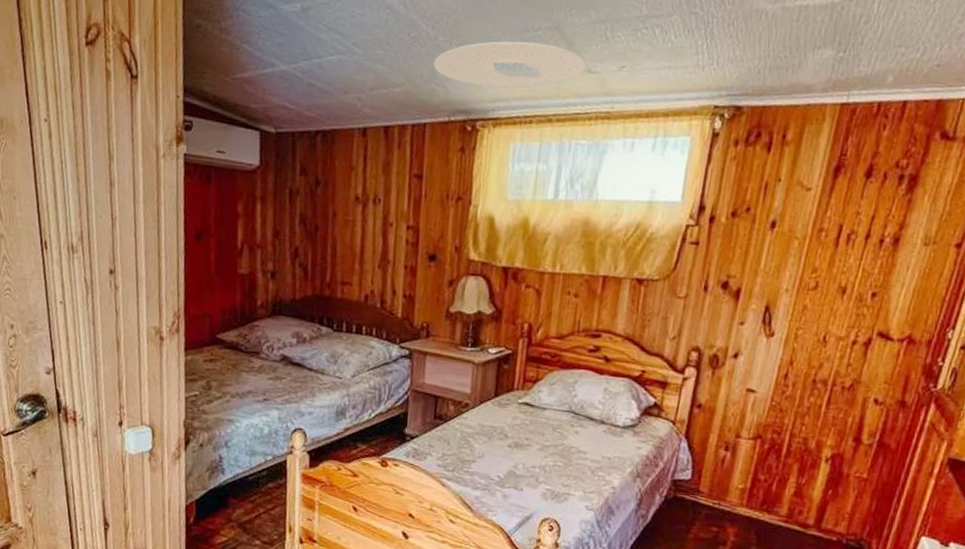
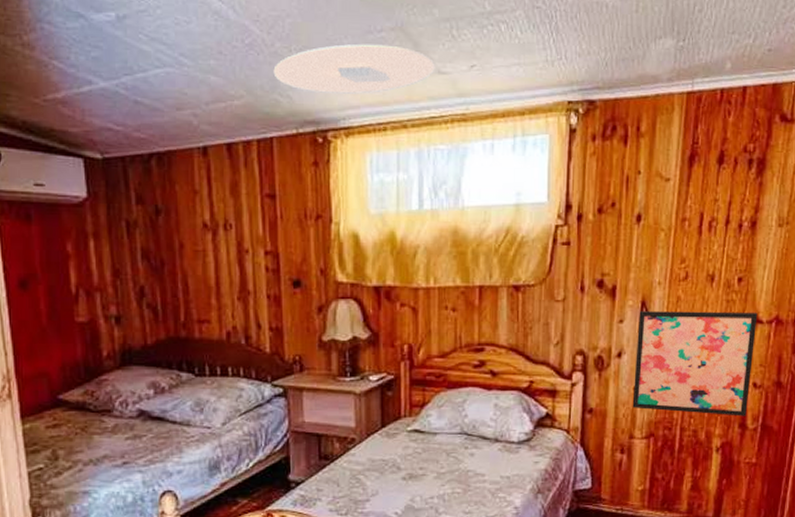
wall art: none [742,315,889,431] -> present [632,311,758,416]

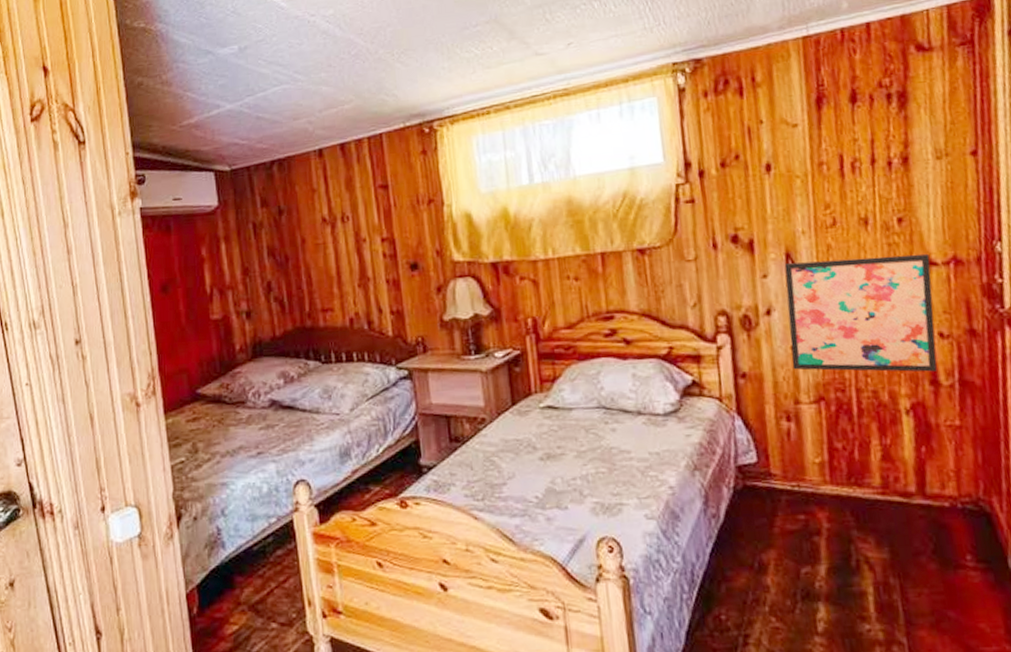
ceiling light: present [273,44,435,94] -> none [378,36,533,89]

